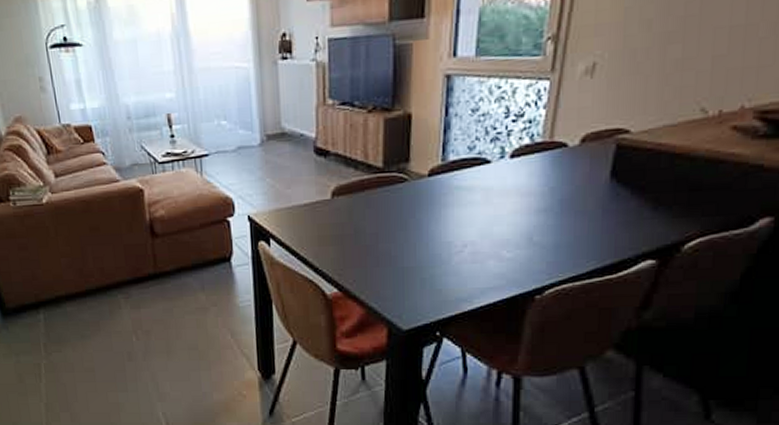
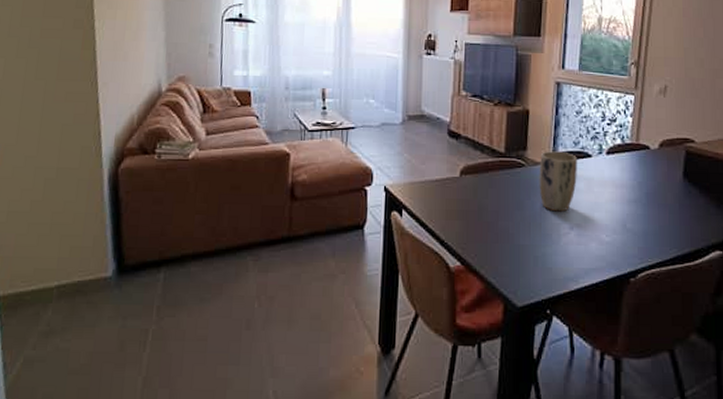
plant pot: none [425,159,472,229] -> present [539,151,577,212]

